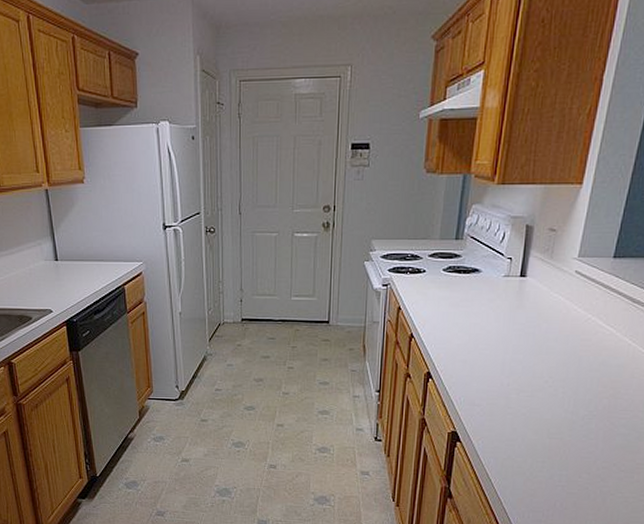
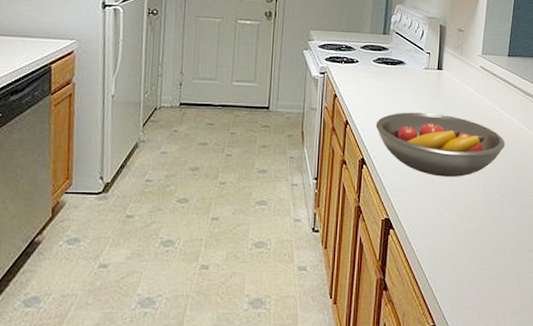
fruit bowl: none [444,324,600,392] -> present [375,112,505,177]

